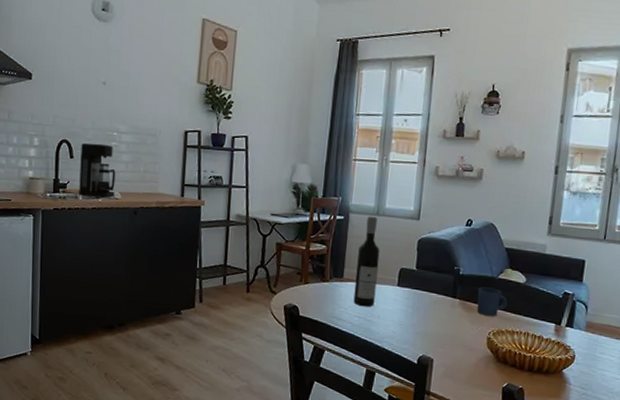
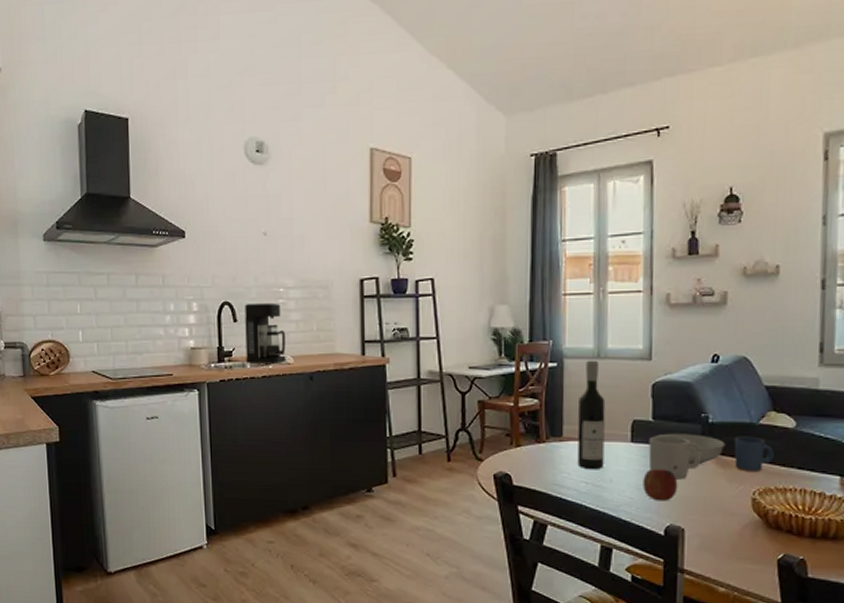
fruit: none [403,309,432,336] -> present [643,469,678,501]
mug: none [410,282,453,319] -> present [648,436,702,480]
bowl: none [417,280,471,308] -> present [656,433,726,465]

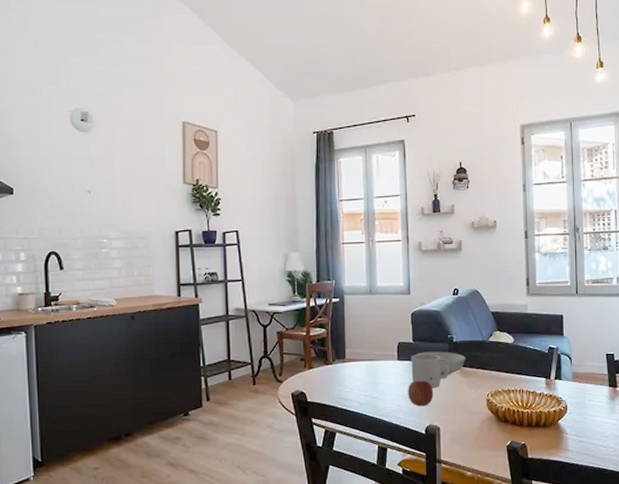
coffee maker: present [245,302,286,365] -> none [70,252,109,308]
bottle: present [577,360,606,469] -> none [357,295,378,384]
mug: present [734,436,774,473] -> none [472,351,500,379]

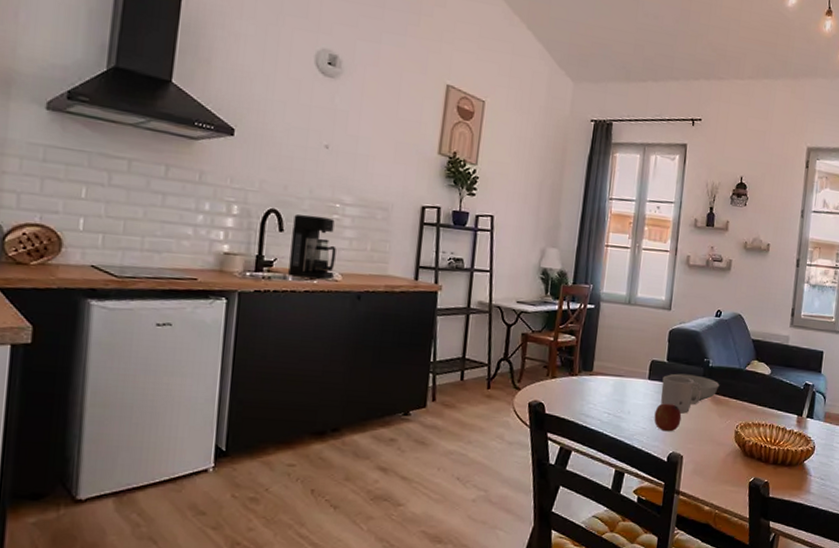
coffee maker: none [70,252,109,308] -> present [288,214,337,280]

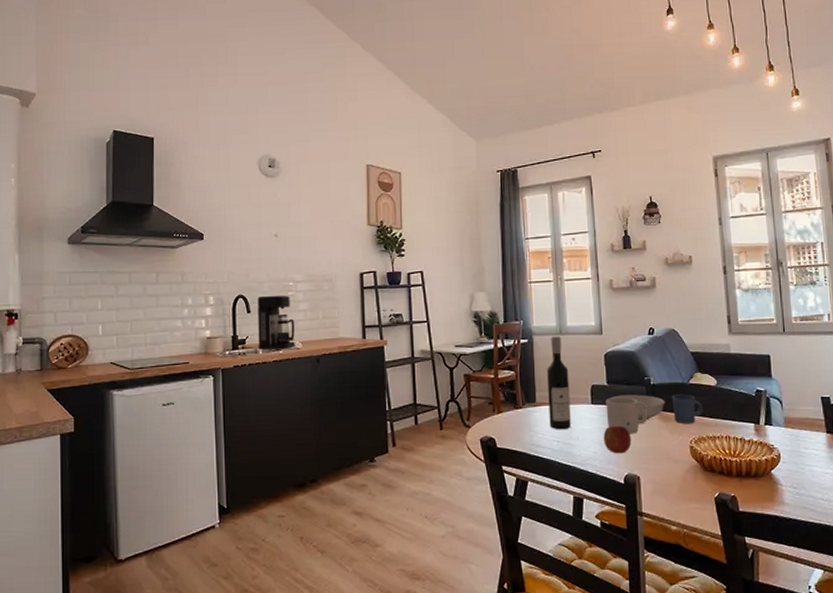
bottle: none [603,305,632,402] -> present [547,336,571,429]
mug: none [725,379,754,410] -> present [671,394,703,425]

